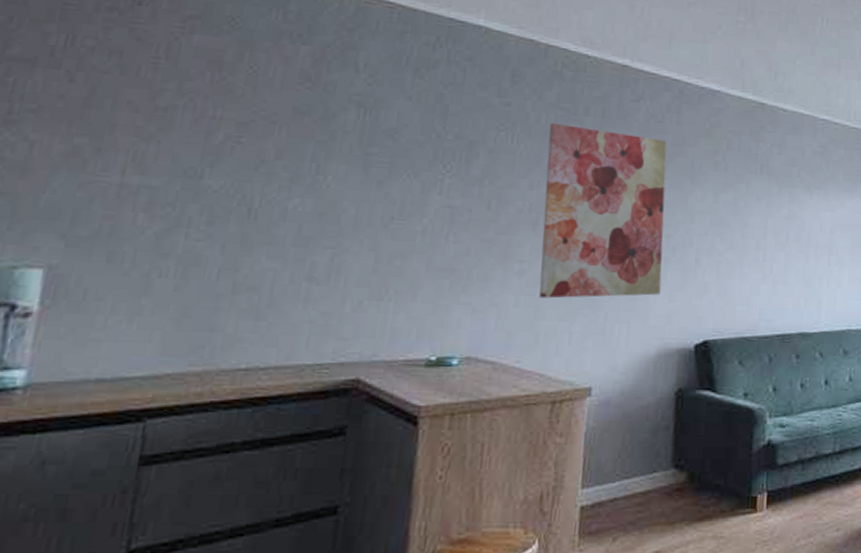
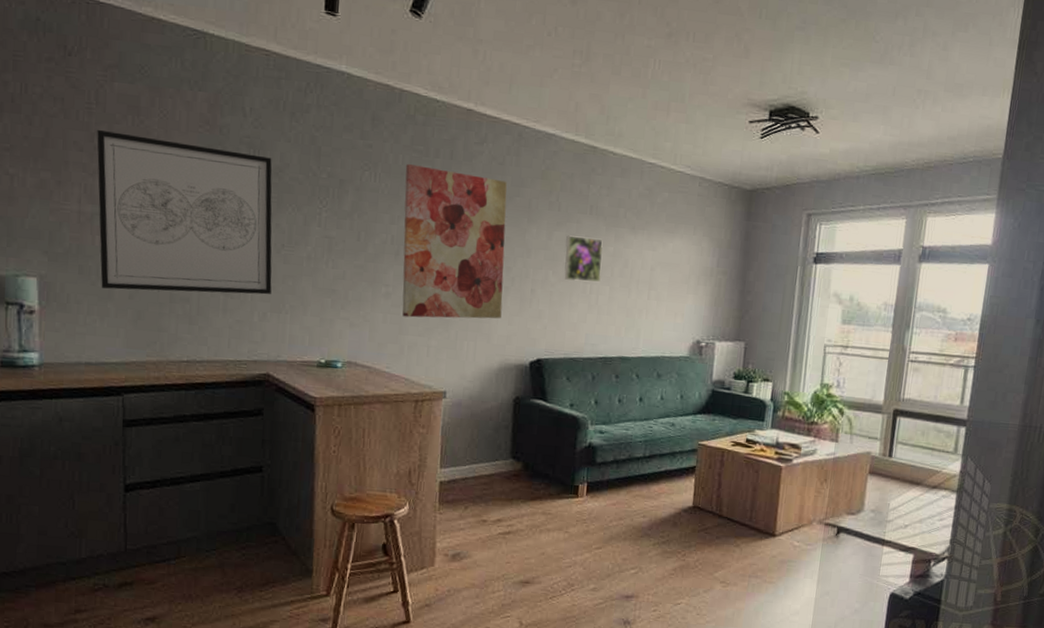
wall art: none [135,87,387,280] -> present [97,129,272,295]
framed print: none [733,197,776,249] -> present [564,235,603,282]

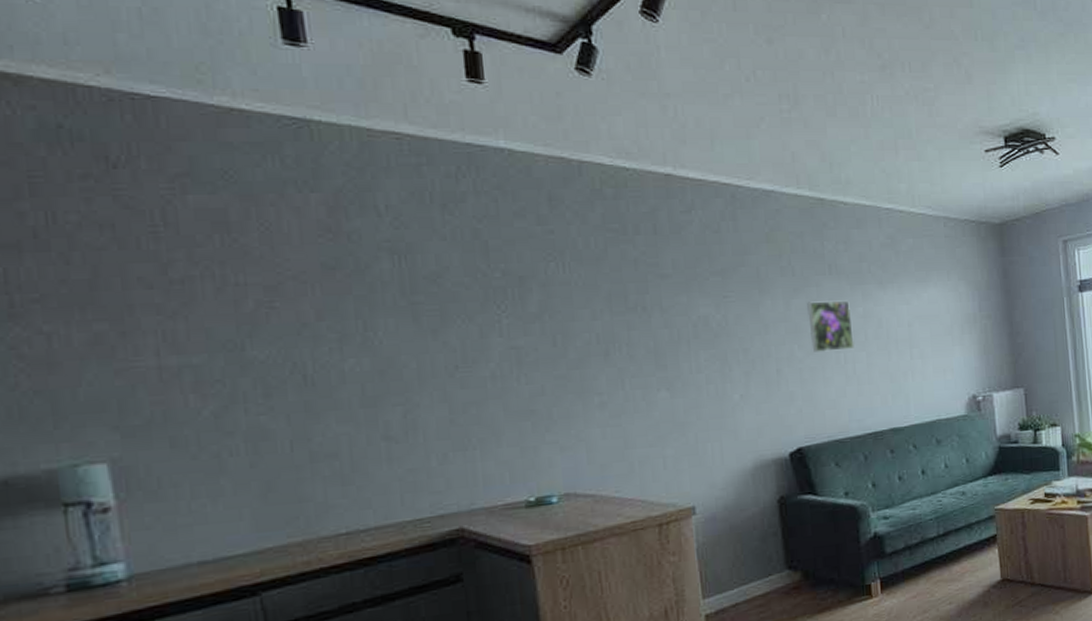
wall art: present [97,129,272,295] -> none [171,257,450,461]
wall art: present [402,163,507,319] -> none [599,246,747,428]

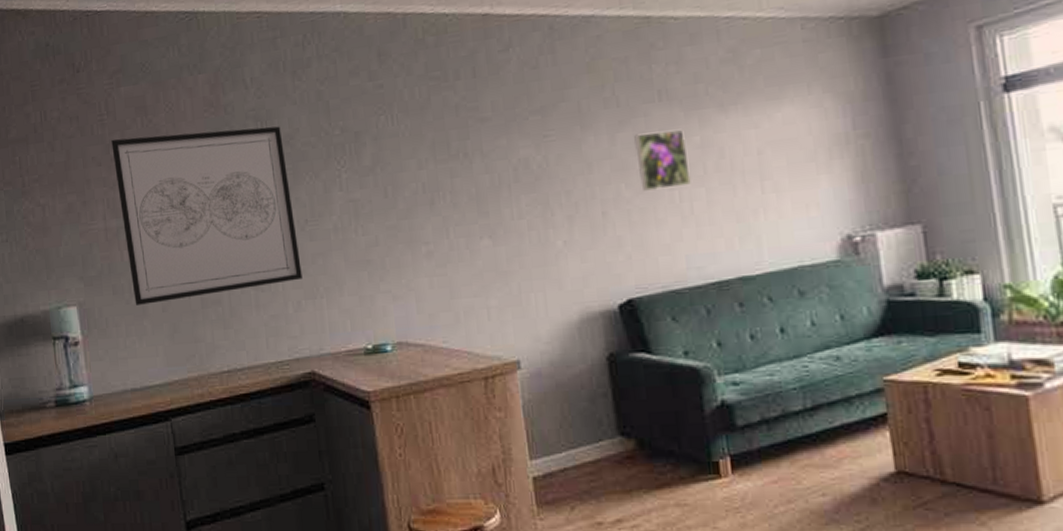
wall art: none [171,257,450,461] -> present [111,126,302,305]

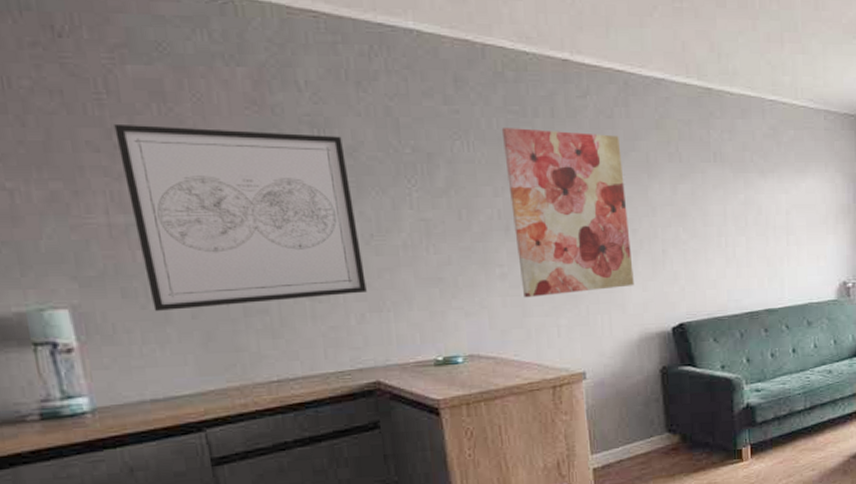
wall art: none [423,86,571,277] -> present [501,127,634,298]
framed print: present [634,130,692,191] -> none [692,187,736,236]

